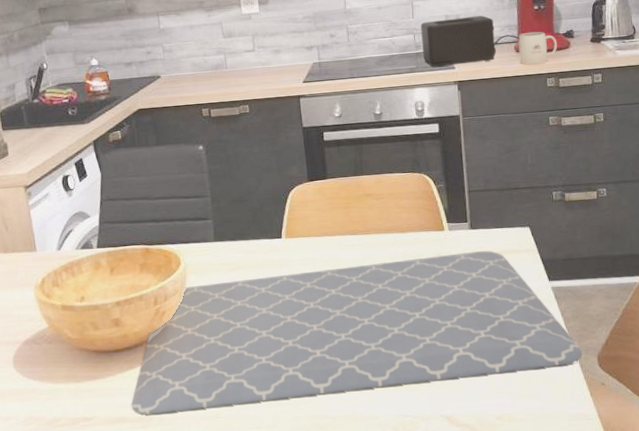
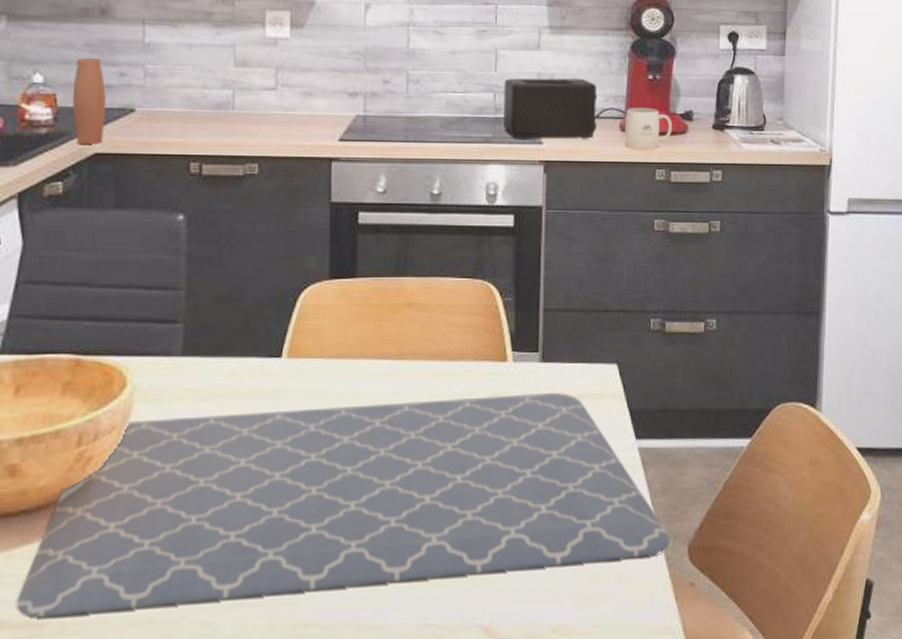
vase: none [117,43,143,105] -> present [72,57,106,145]

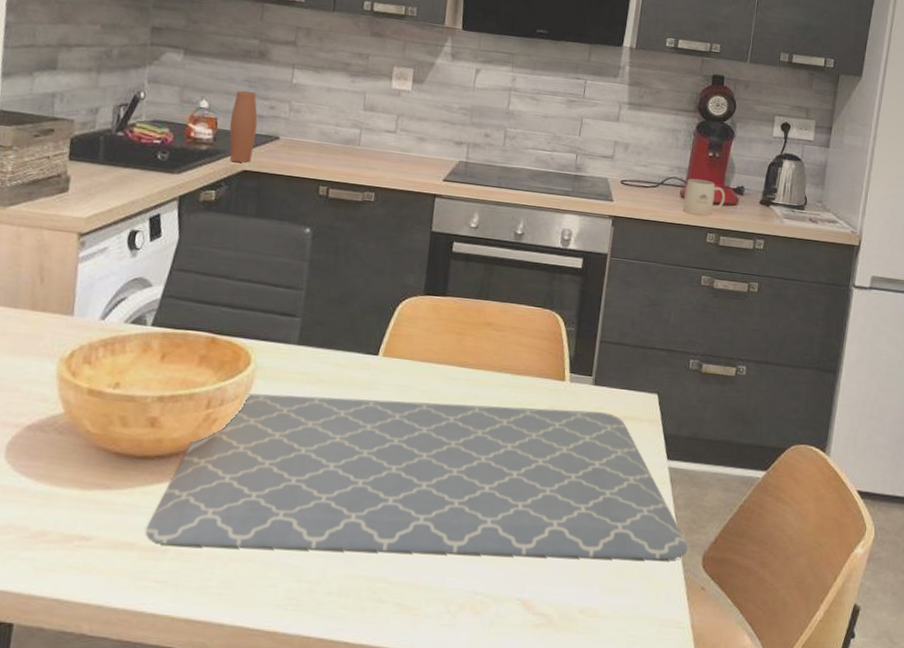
toaster: present [503,78,598,140] -> none [581,143,664,201]

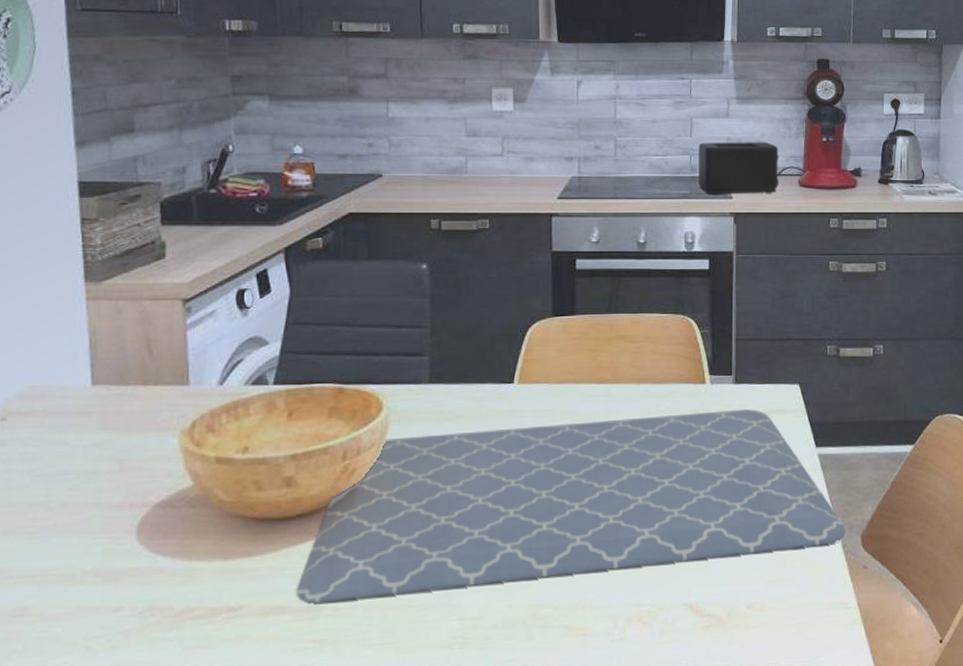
vase: present [229,91,258,164] -> none [327,131,357,206]
toaster: none [581,143,664,201] -> present [698,142,779,196]
mug: present [683,178,726,217] -> none [802,165,844,203]

